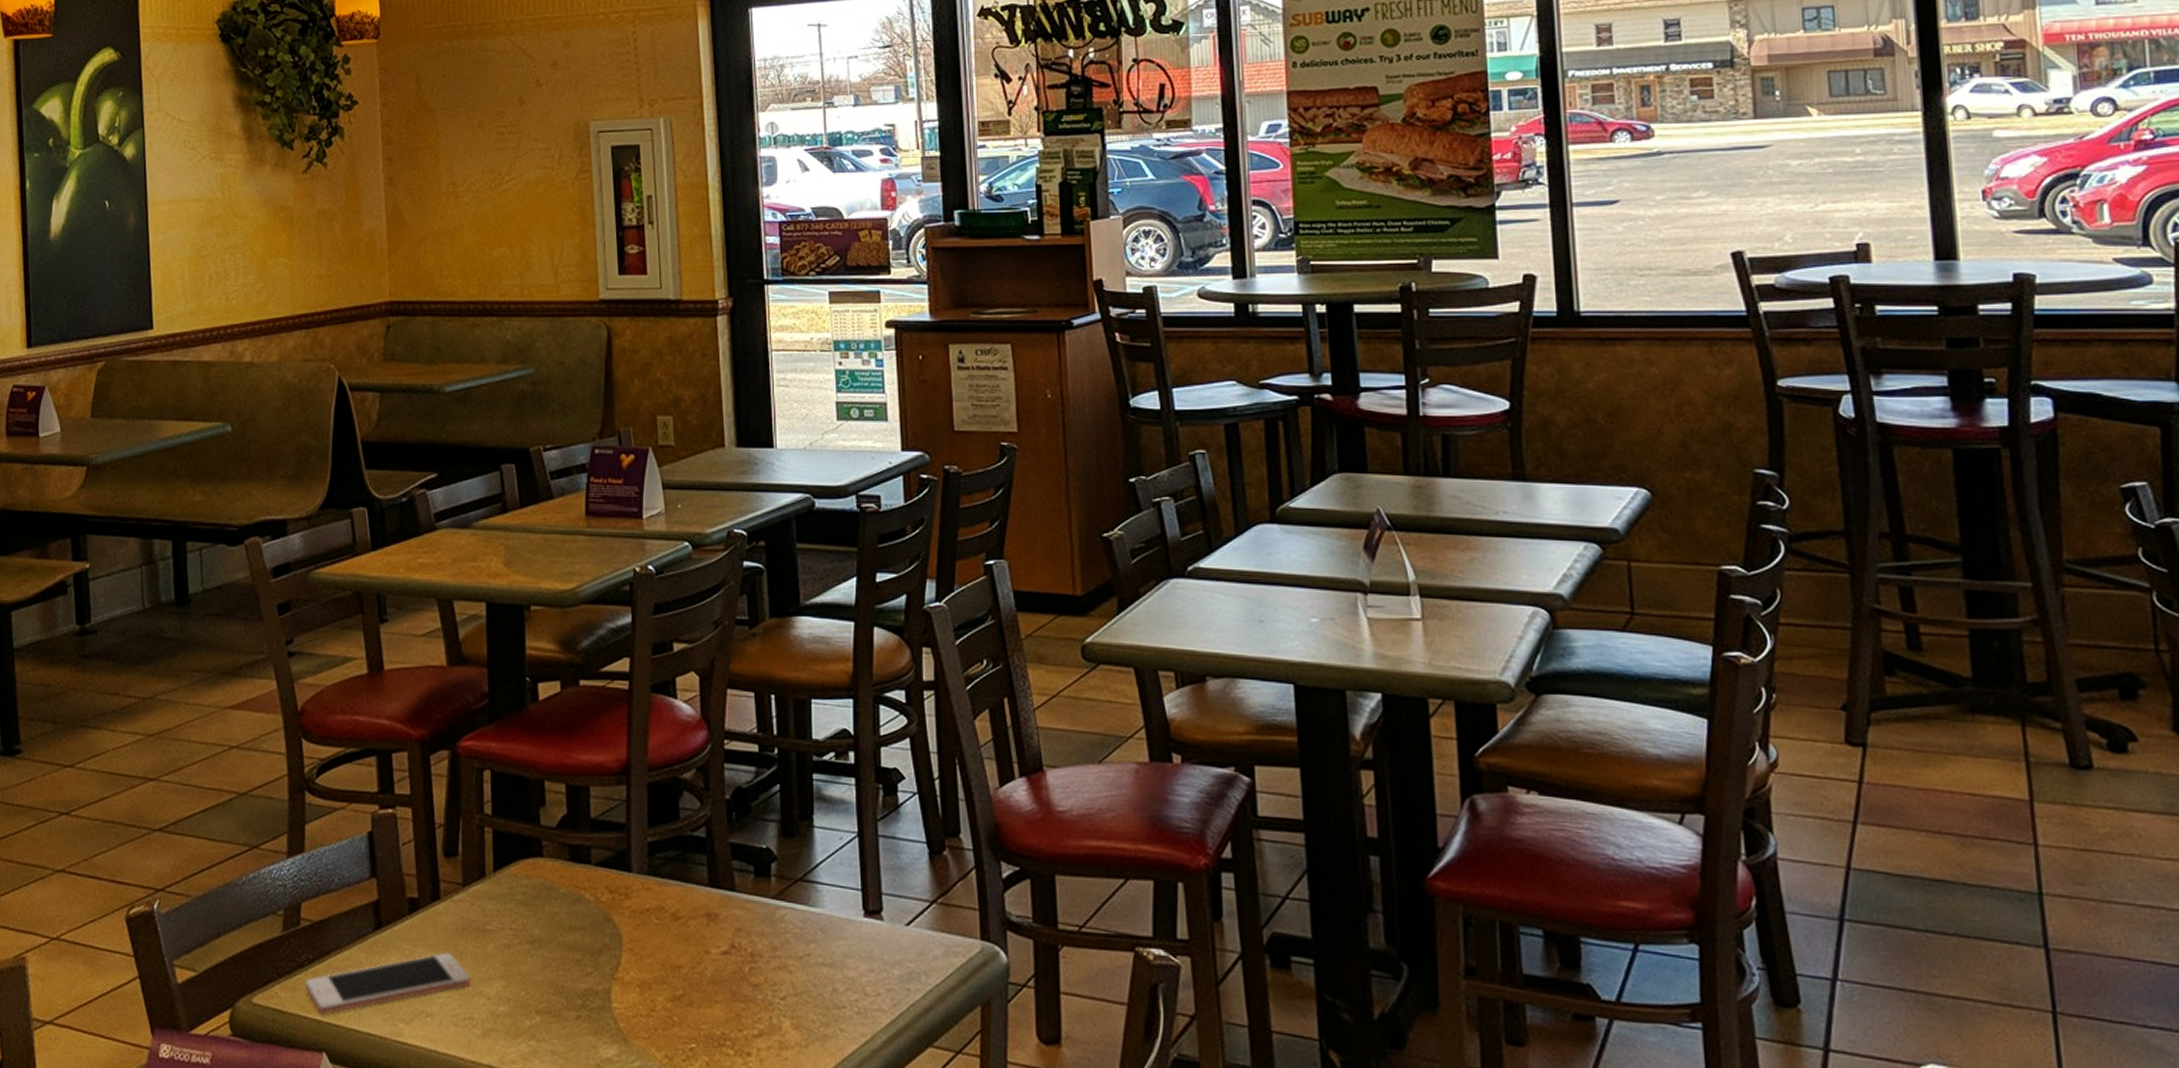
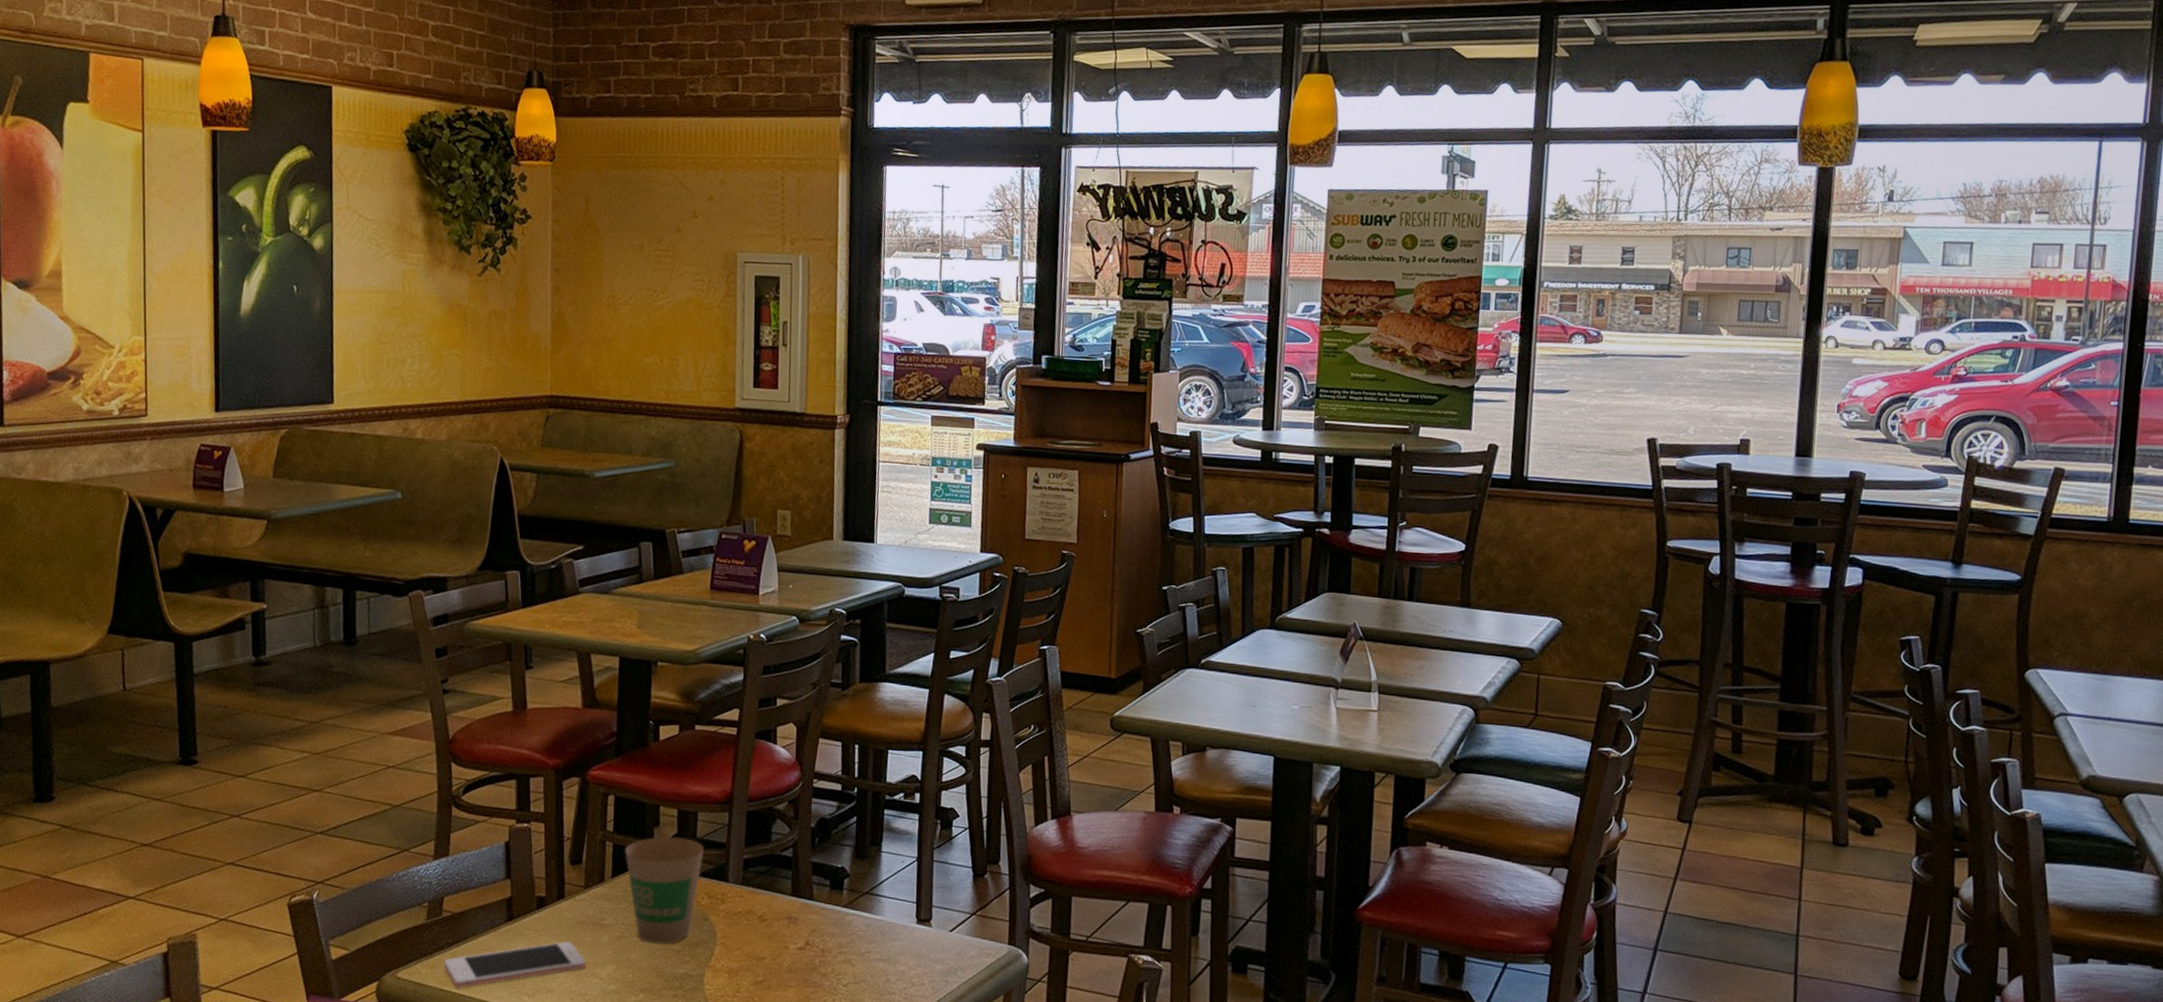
paper cup: none [507,818,600,953] -> present [625,836,704,945]

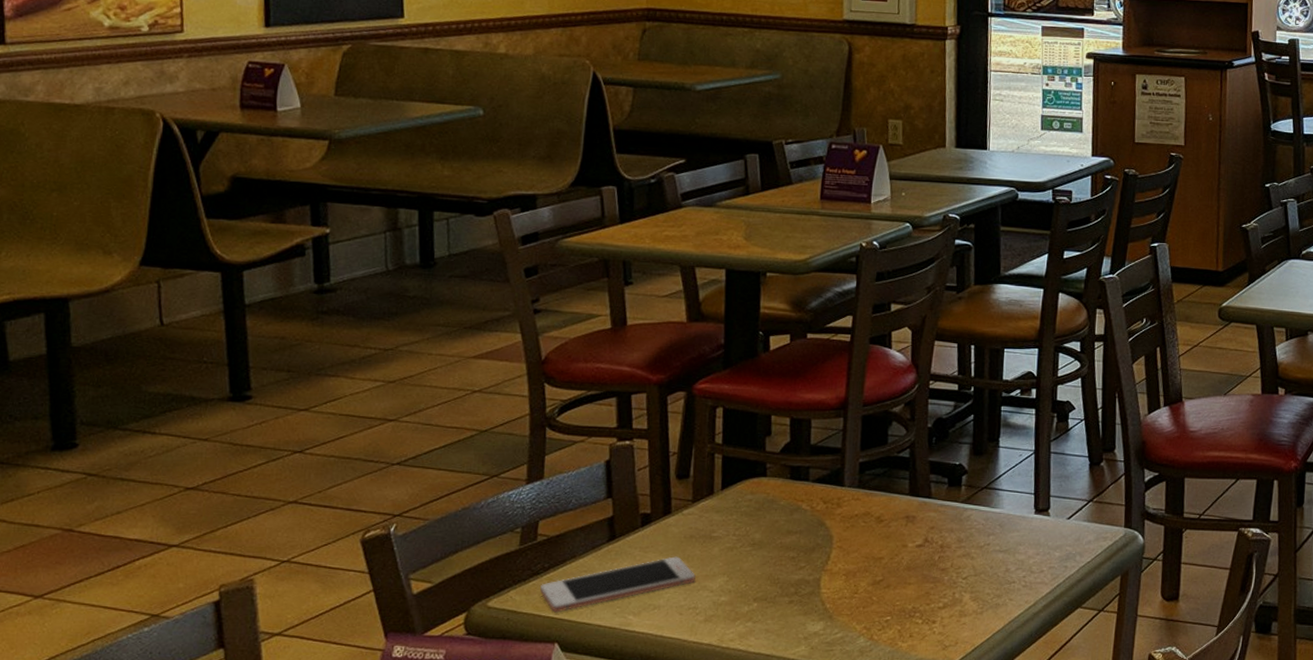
paper cup: present [625,836,704,945] -> none [735,445,818,552]

